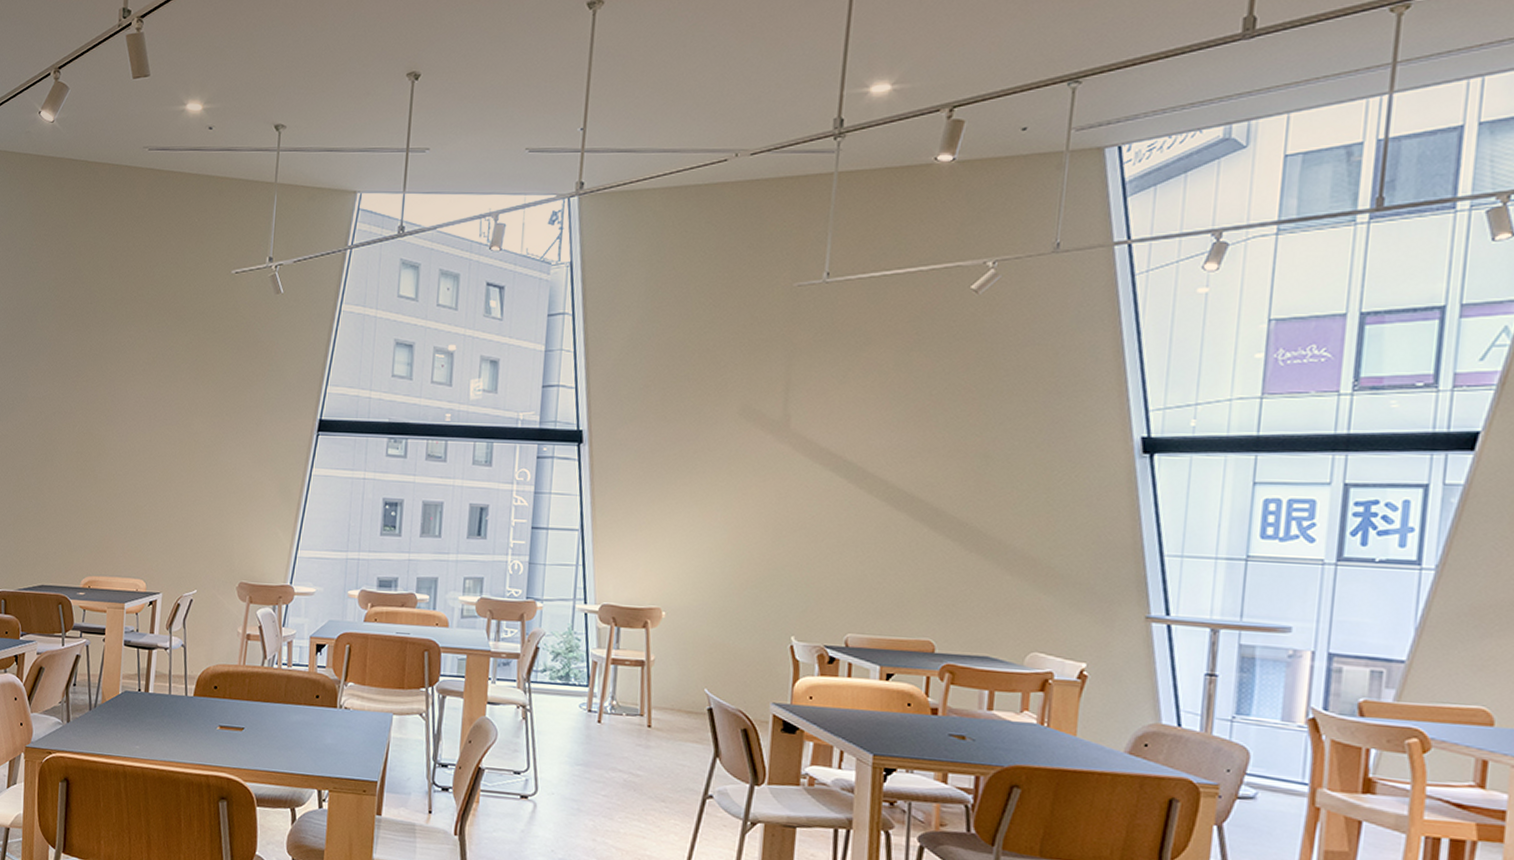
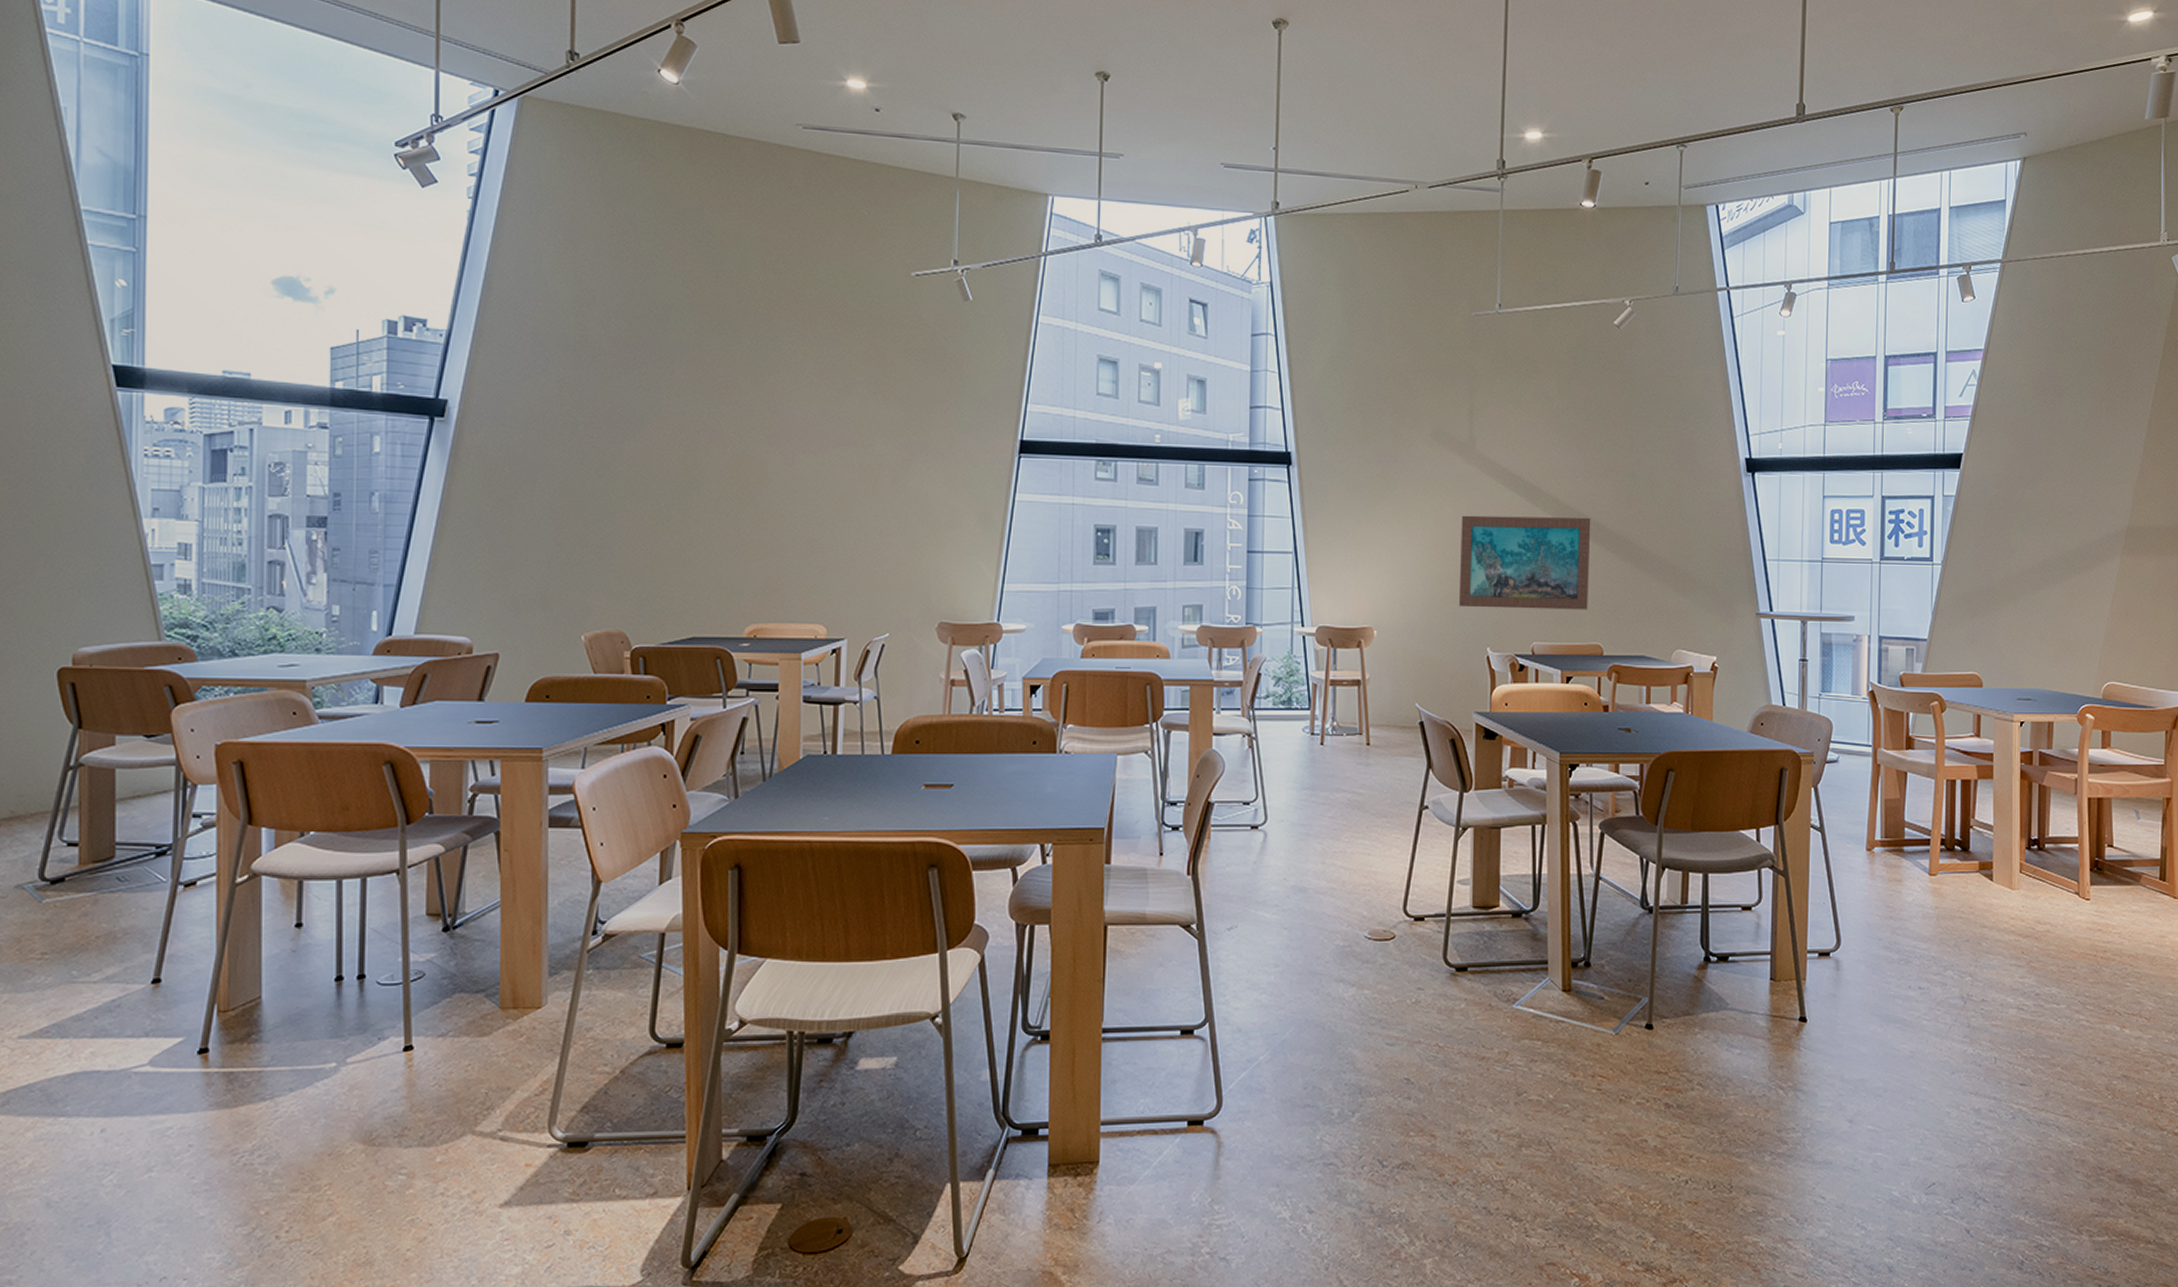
wall art: none [760,496,928,603] -> present [1458,515,1591,610]

